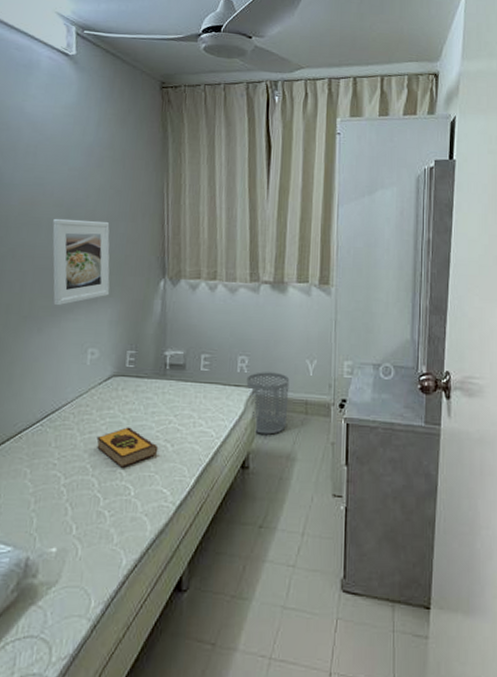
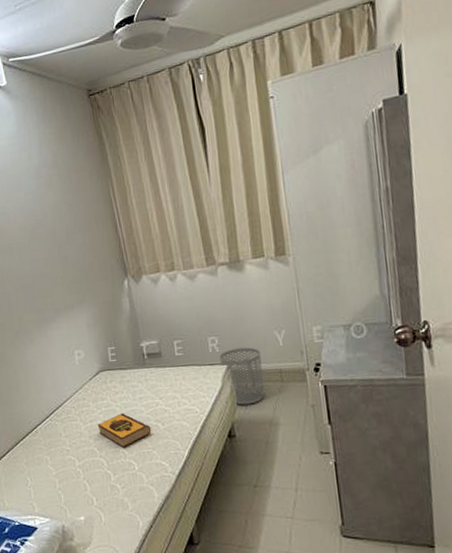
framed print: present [52,219,110,306] -> none [21,236,83,318]

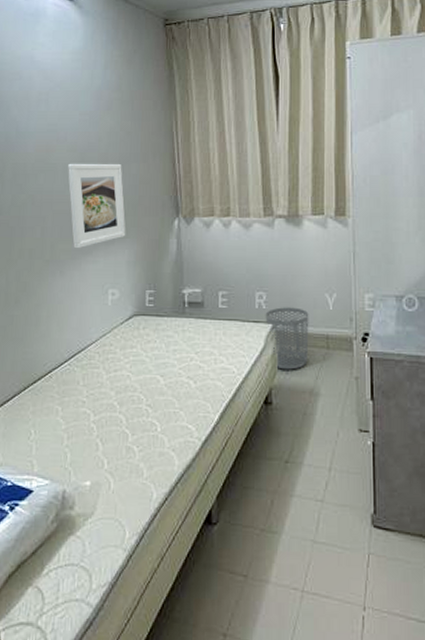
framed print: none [21,236,83,318] -> present [68,164,126,249]
hardback book: present [97,413,152,448] -> none [122,365,182,405]

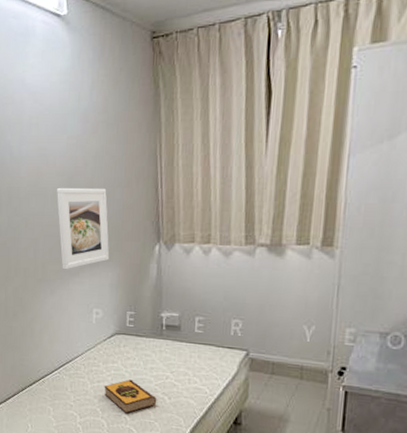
hardback book: none [122,365,182,405] -> present [104,379,157,414]
waste bin: present [265,307,309,370] -> none [239,336,285,396]

